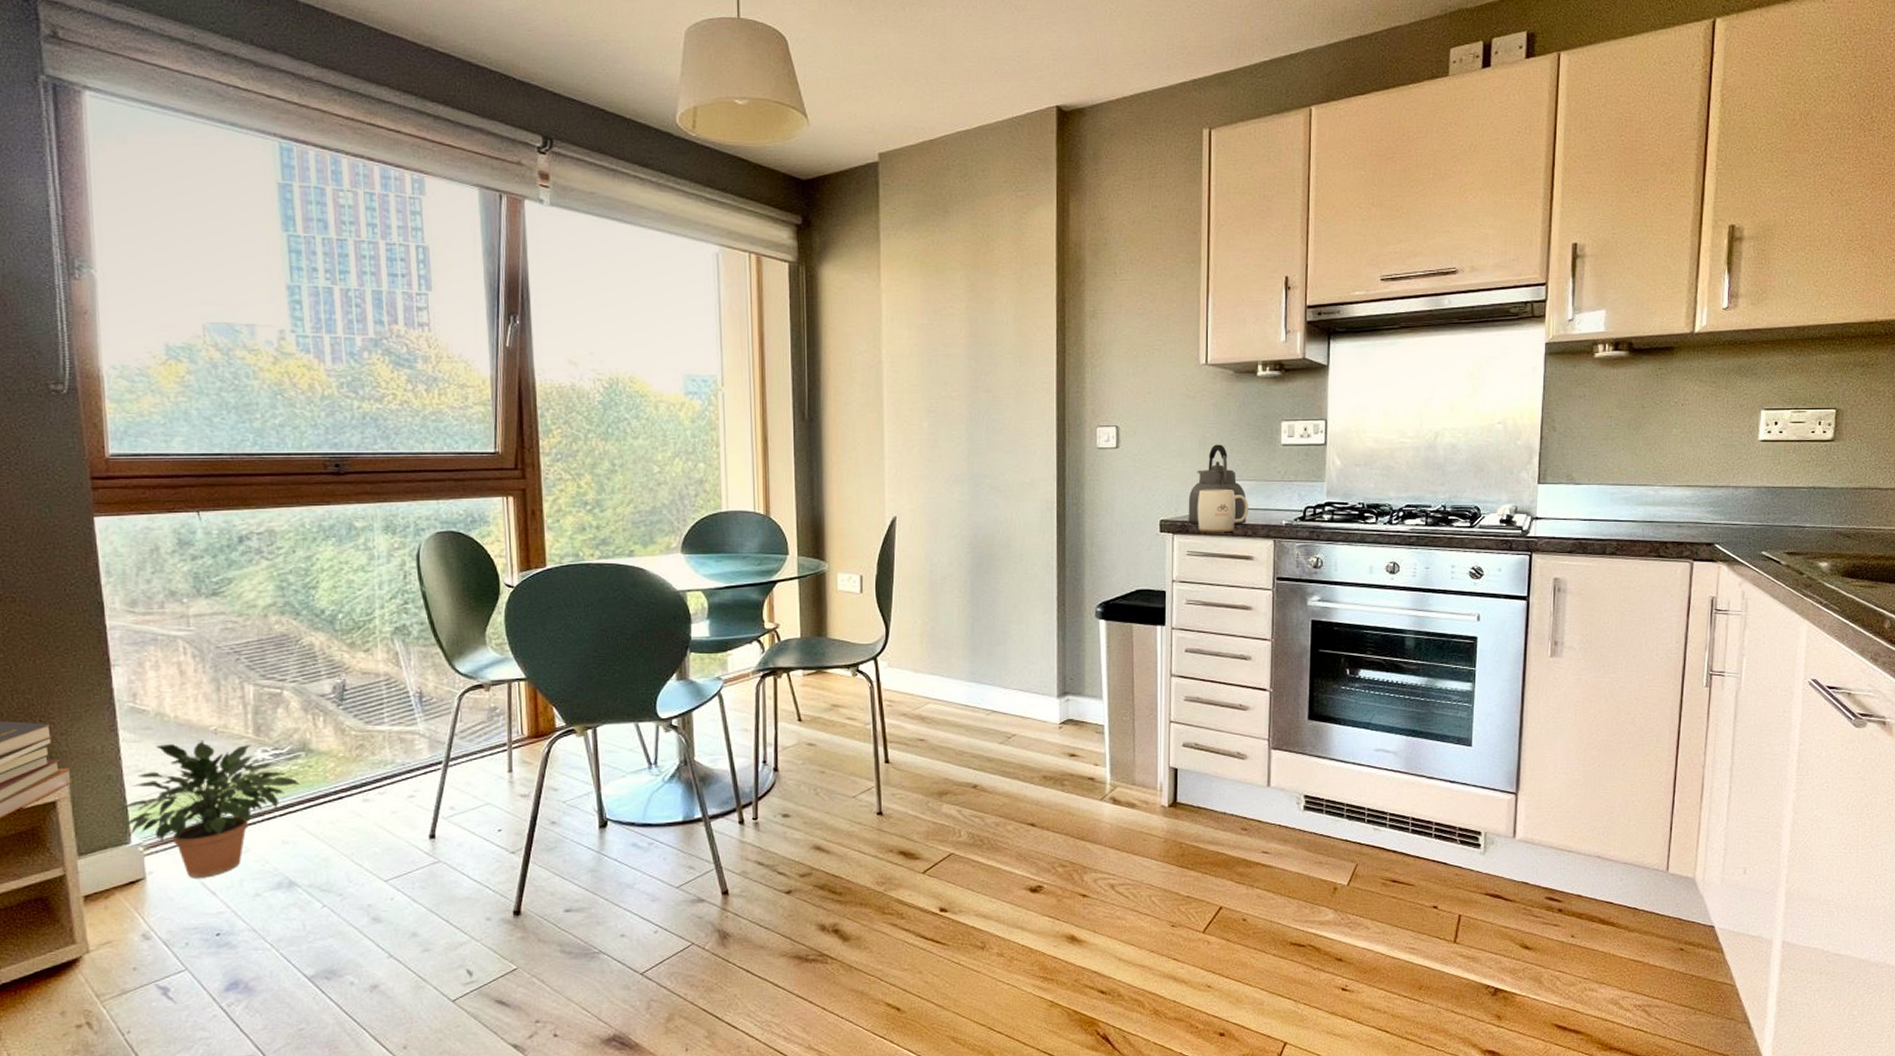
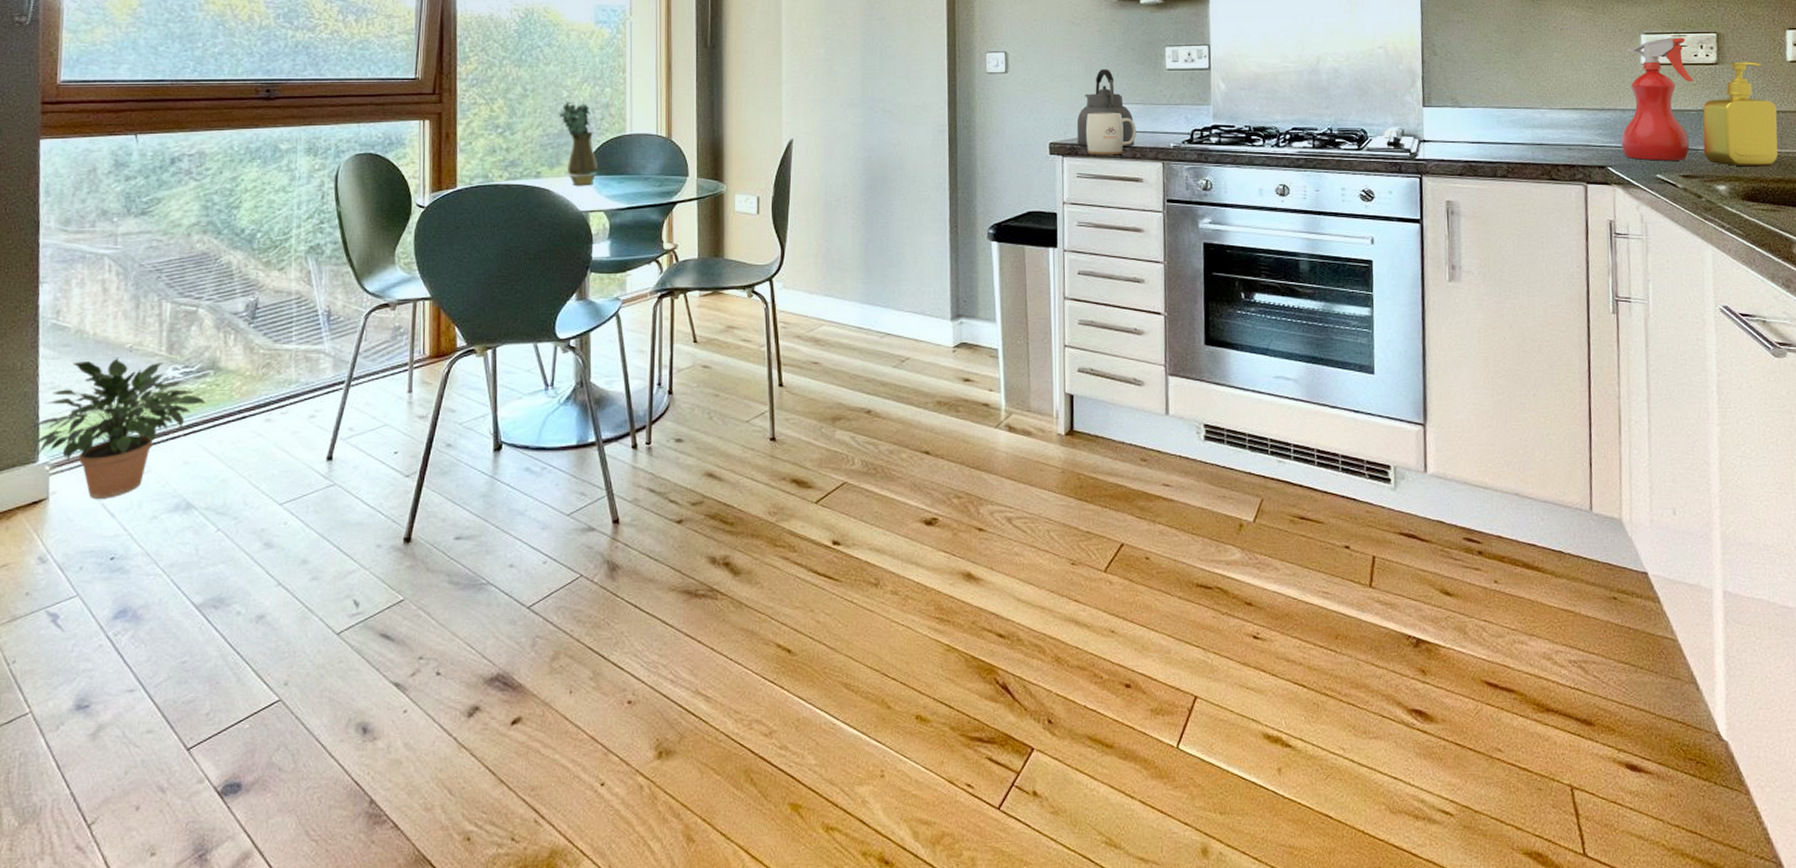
vase: none [651,474,693,564] -> present [560,99,597,185]
spray bottle: none [1731,413,1808,538] -> present [1621,37,1694,161]
soap dispenser: none [1810,438,1886,544] -> present [1703,62,1778,167]

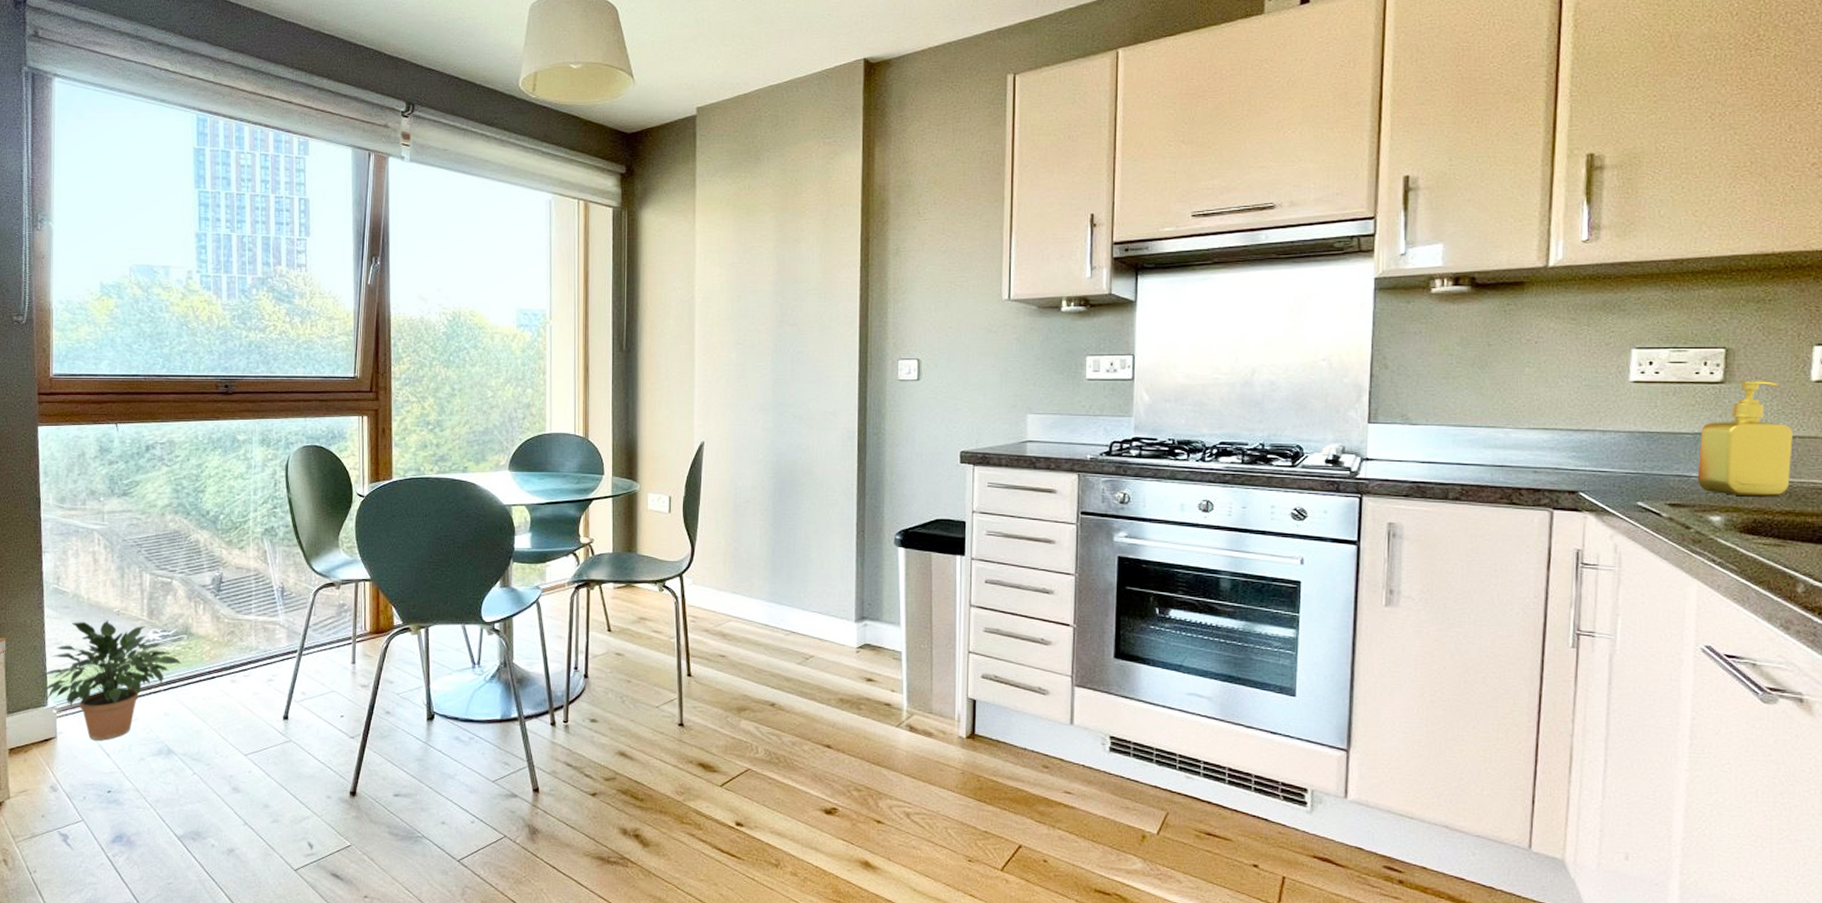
vase: present [560,99,597,185] -> none [485,398,519,480]
kettle: present [1076,69,1135,148] -> none [989,378,1050,458]
mug: present [1085,112,1137,156] -> none [998,421,1052,466]
spray bottle: present [1621,37,1694,161] -> none [1598,353,1692,488]

